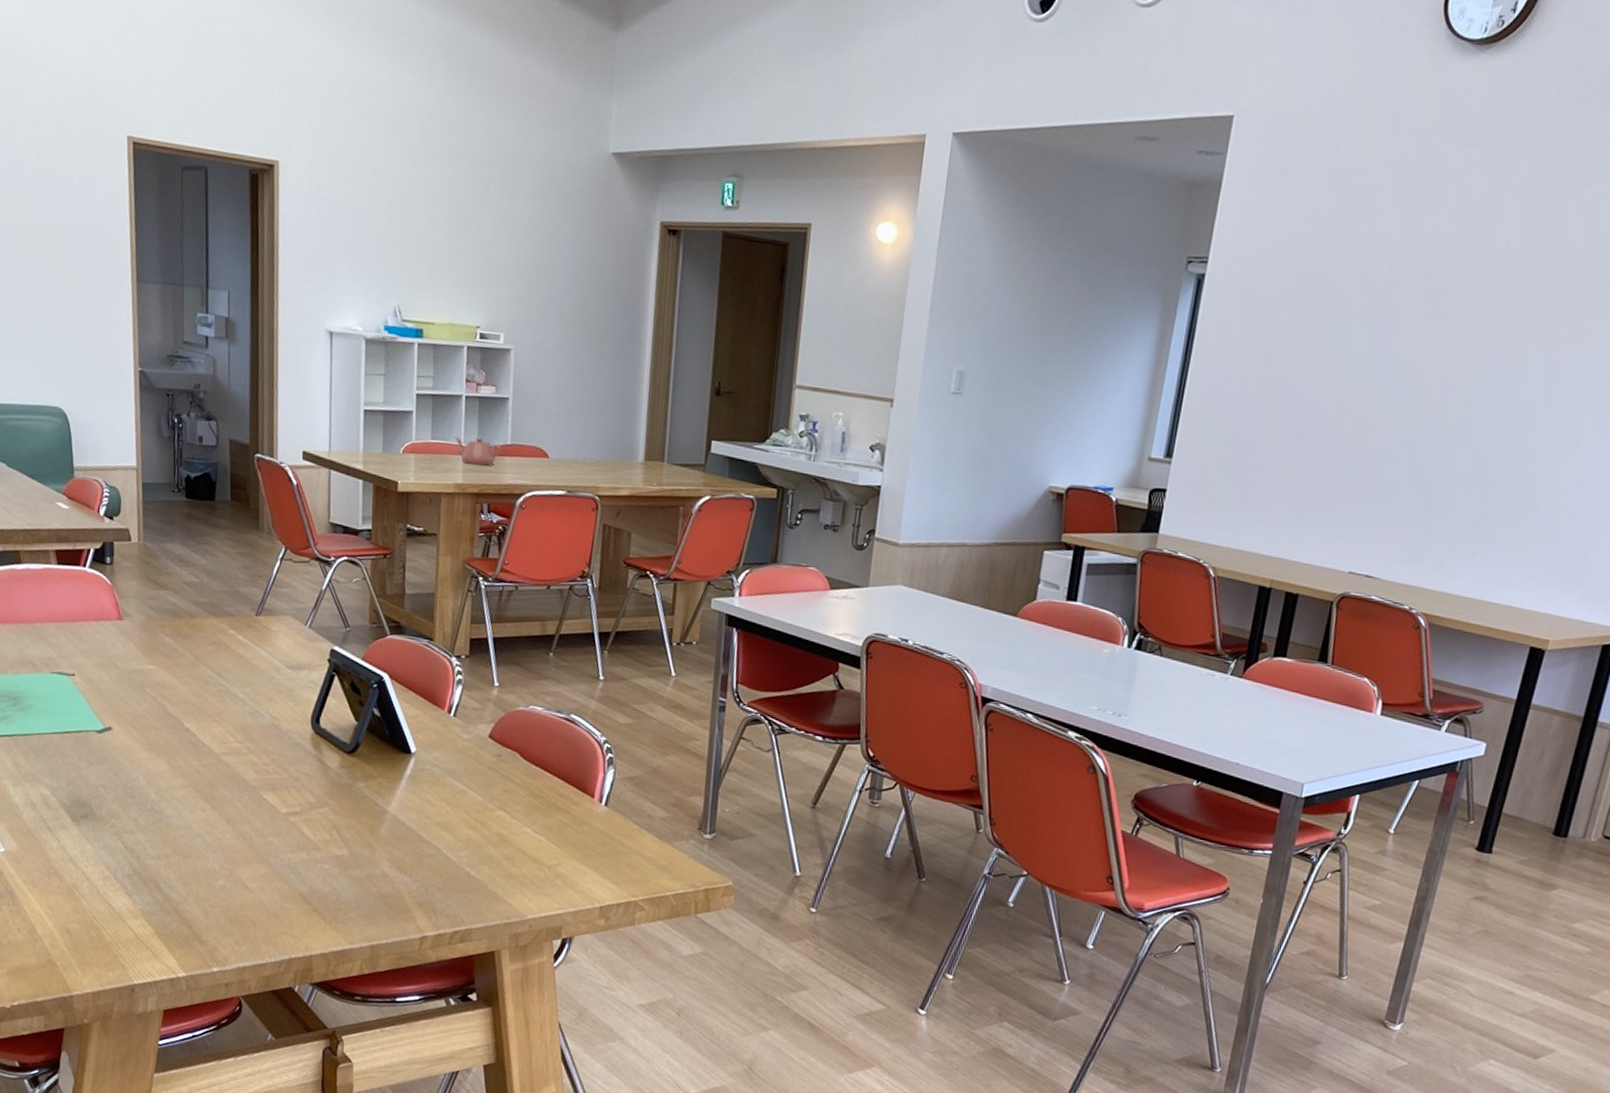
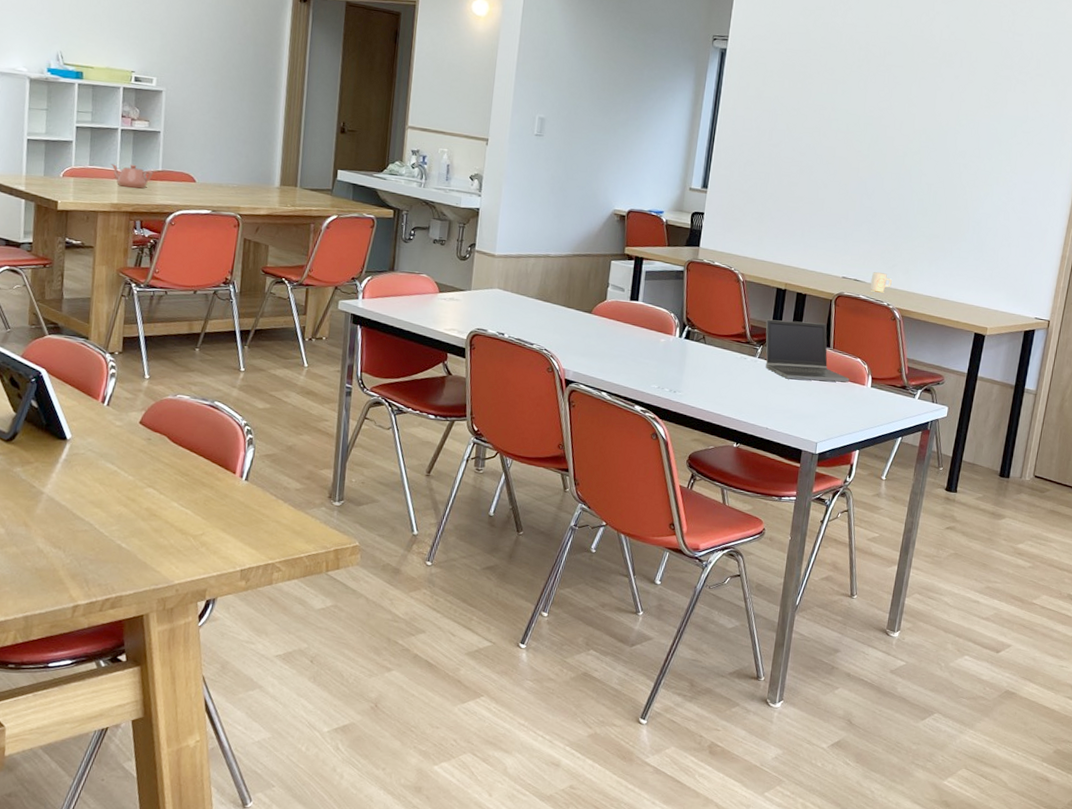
laptop computer: none [1239,626,1352,708] -> present [765,319,849,383]
mug: none [1386,565,1418,593] -> present [870,271,892,293]

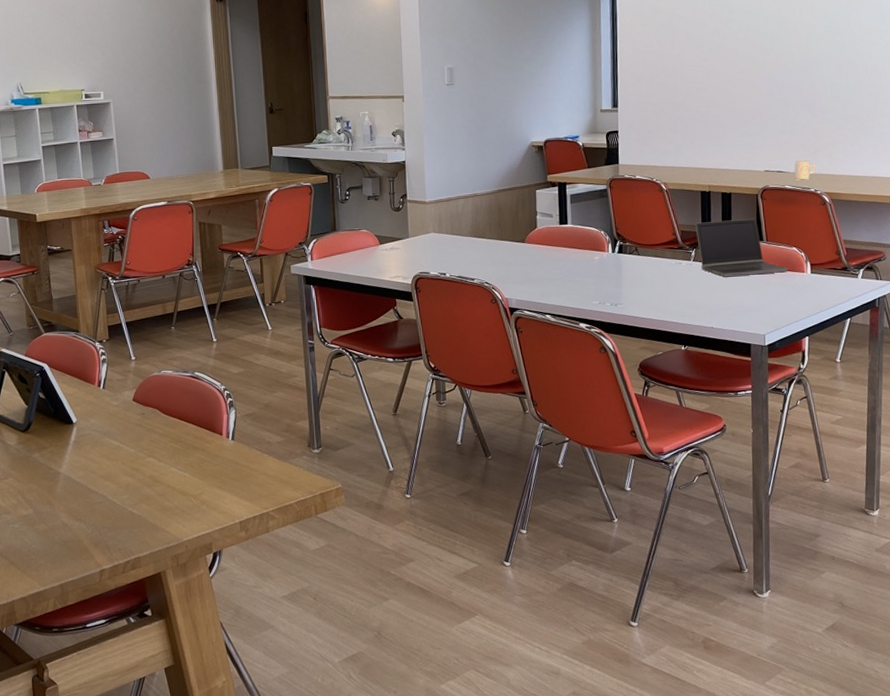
teapot: present [110,164,154,189] -> none [75,171,113,194]

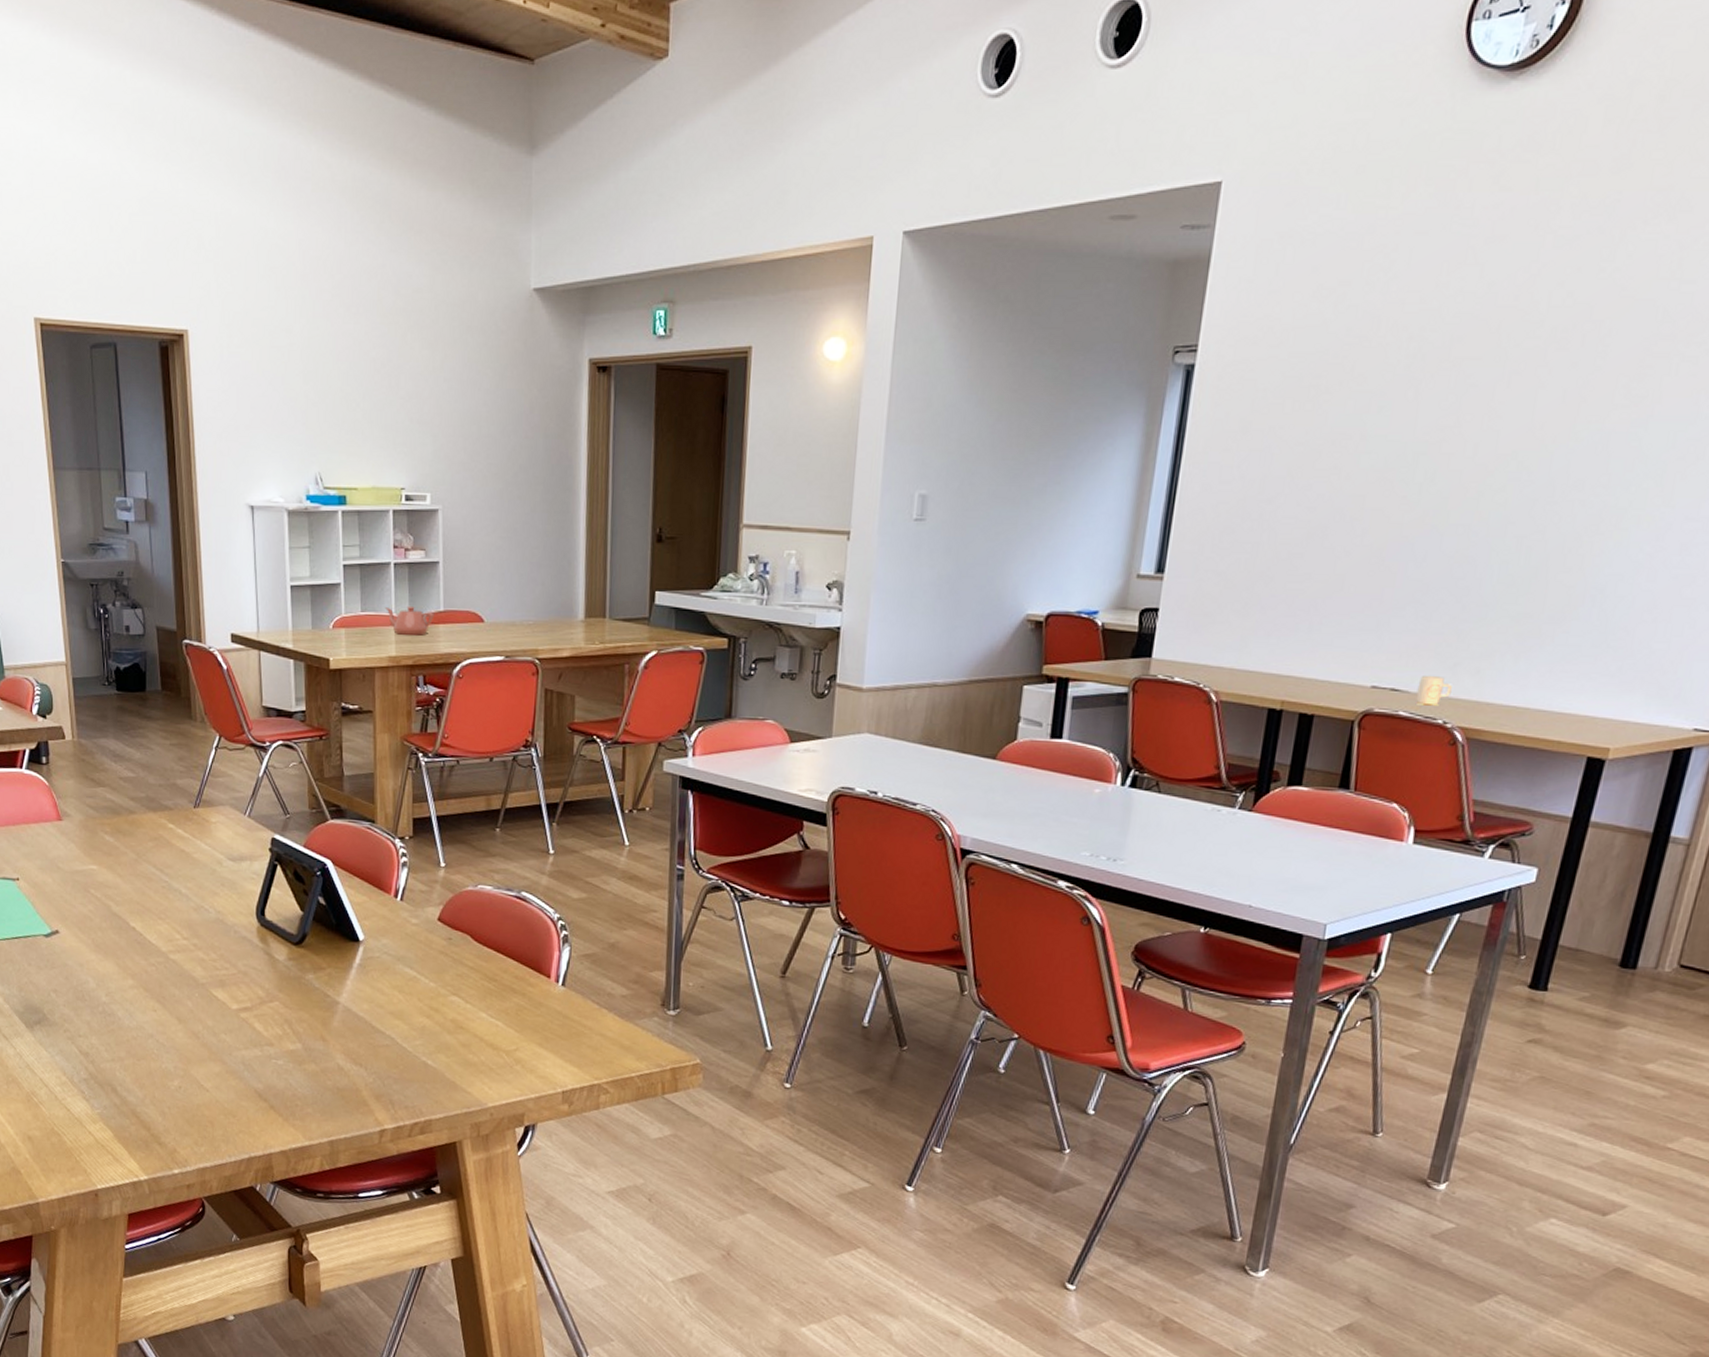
teapot: none [75,171,113,194] -> present [384,605,435,637]
laptop computer: present [695,218,788,277] -> none [1249,754,1379,838]

